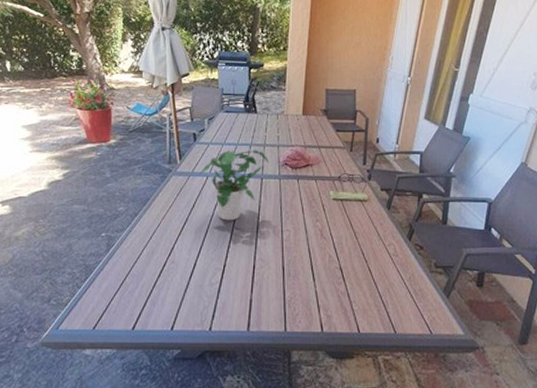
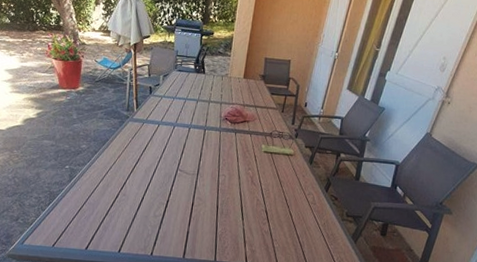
potted plant: present [199,149,270,221] -> none [152,103,213,164]

